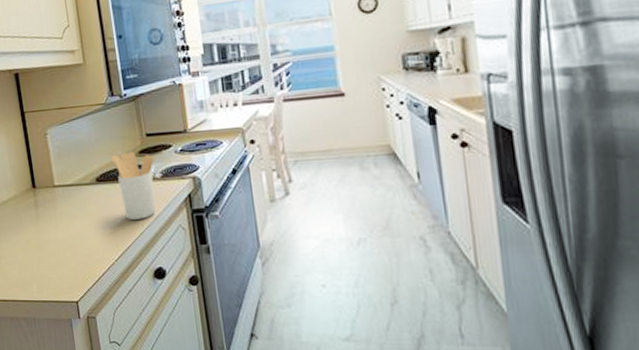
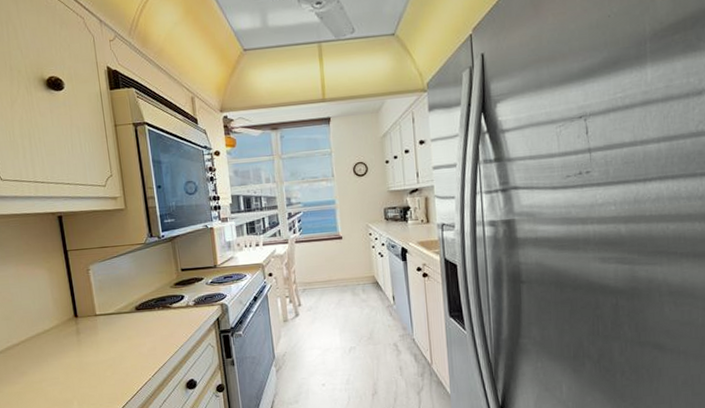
utensil holder: present [110,152,156,220] -> none [149,284,189,341]

